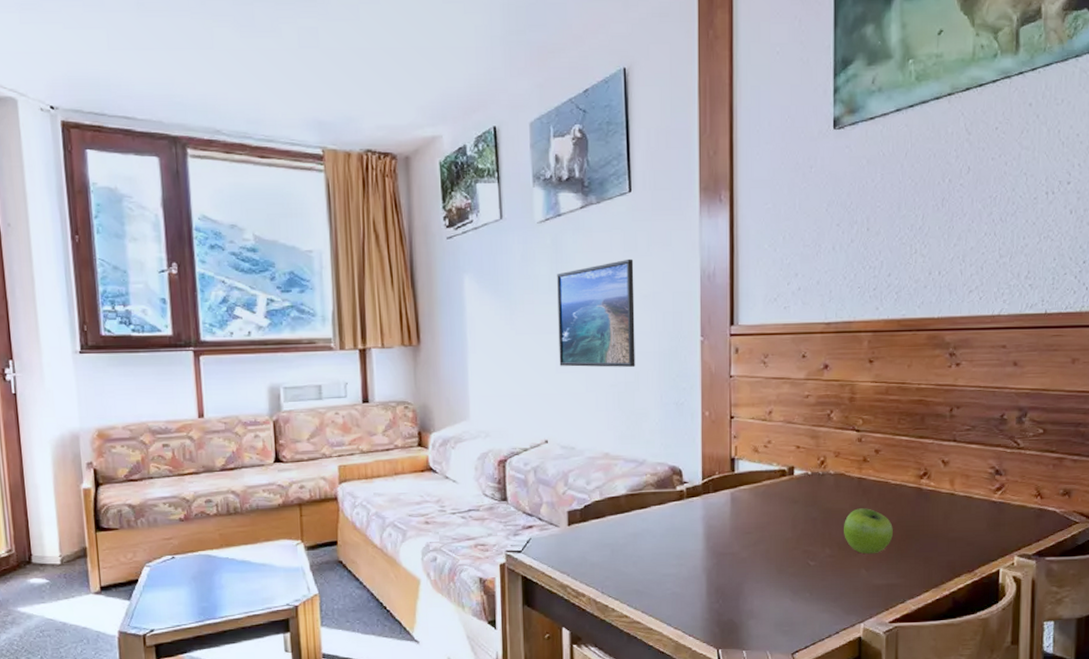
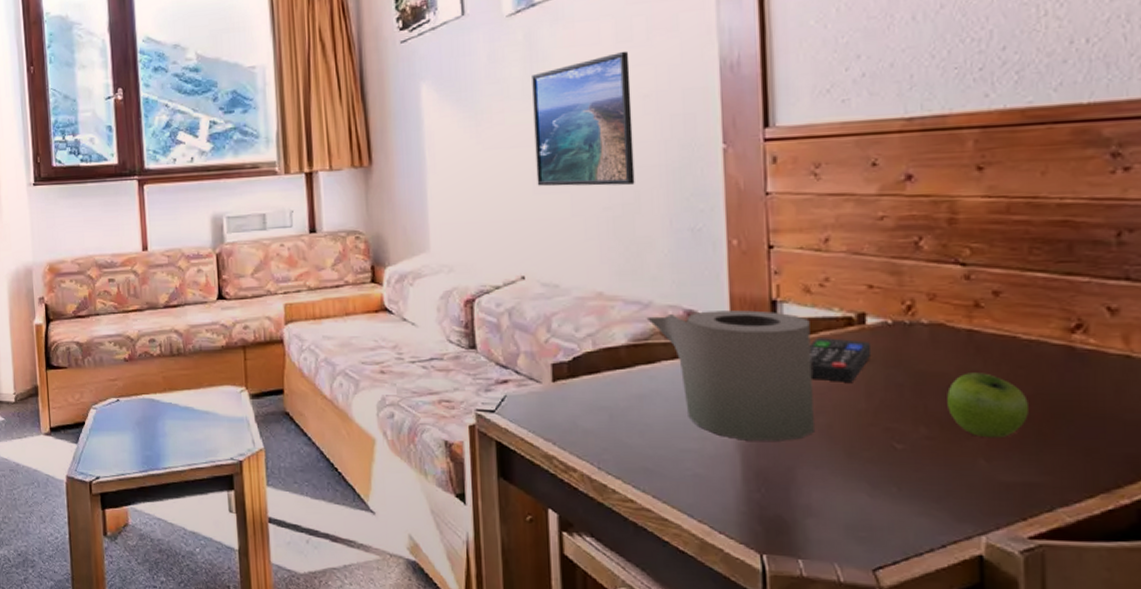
toilet paper roll: none [641,466,757,565] -> present [646,310,814,441]
remote control: none [756,485,797,518] -> present [809,338,872,382]

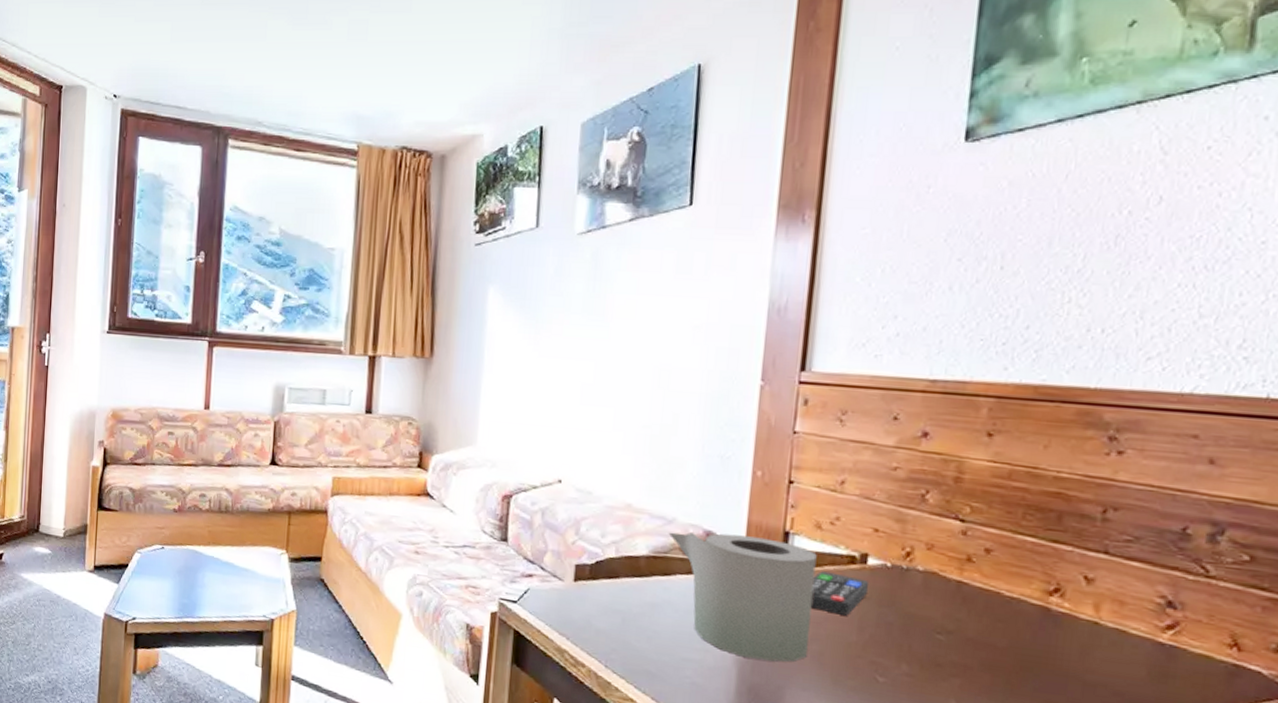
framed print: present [532,51,635,187] -> none [585,282,687,408]
fruit: present [947,373,1028,438] -> none [929,620,1002,683]

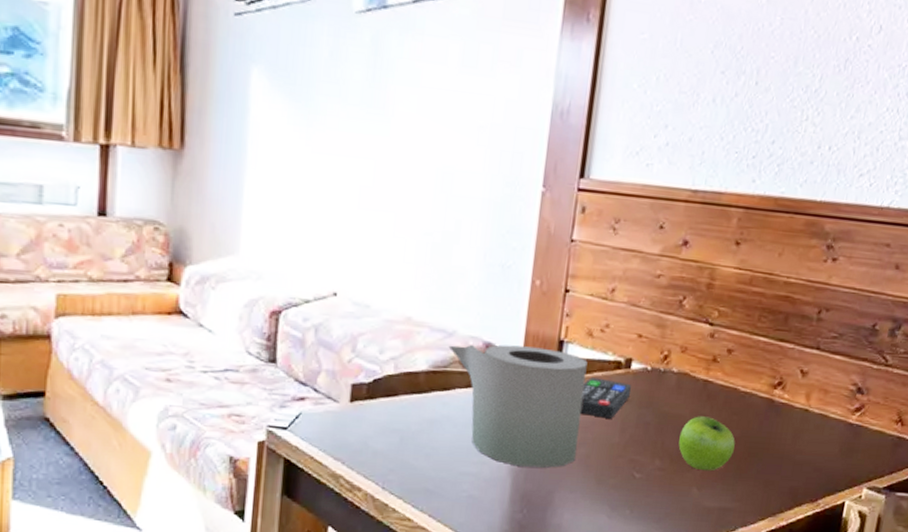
fruit: none [929,620,1002,683] -> present [678,416,735,471]

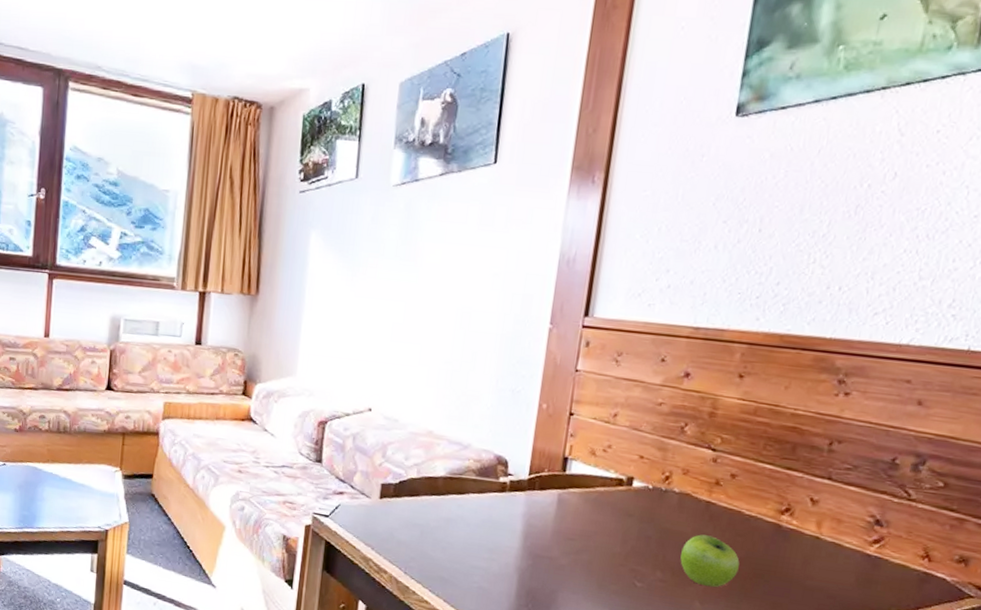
toilet paper roll: present [448,344,588,468] -> none [463,456,591,570]
remote control: present [580,377,632,419] -> none [582,492,634,530]

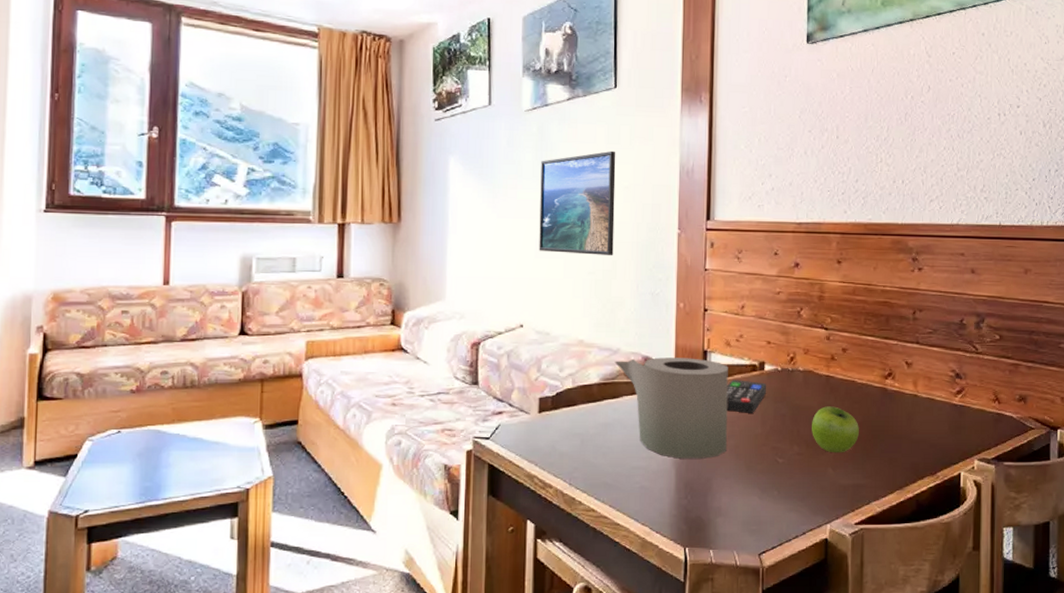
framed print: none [394,233,488,346] -> present [539,150,616,255]
toilet paper roll: none [463,456,591,570] -> present [614,357,728,459]
remote control: none [582,492,634,530] -> present [726,380,767,413]

